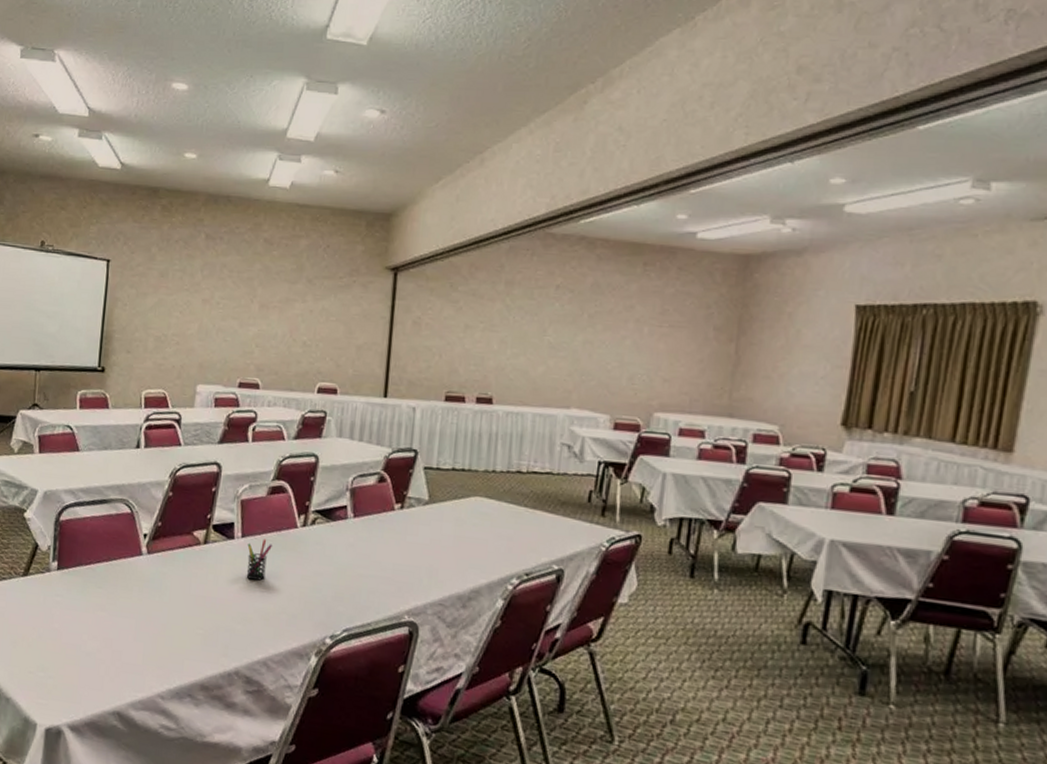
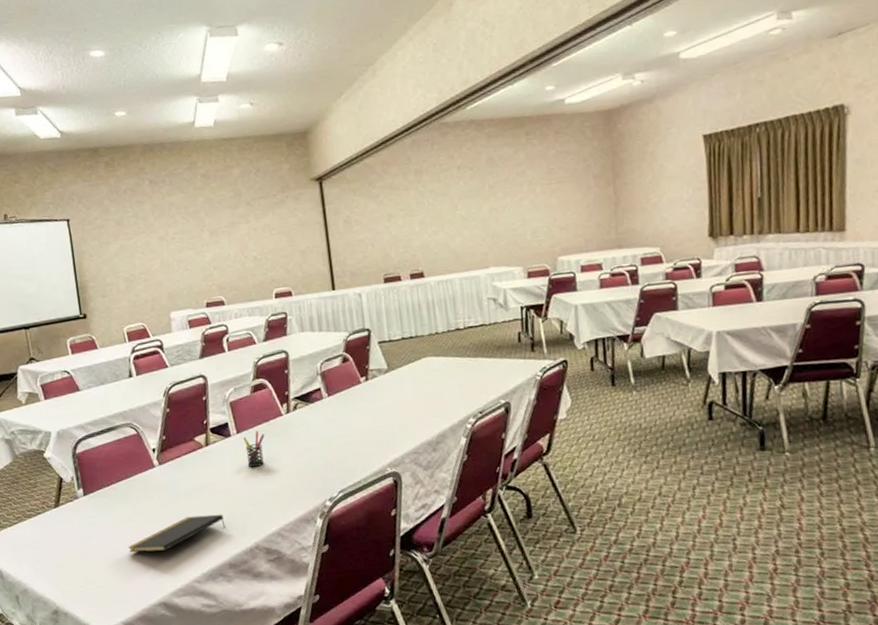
notepad: none [92,620,206,654] -> present [128,514,226,553]

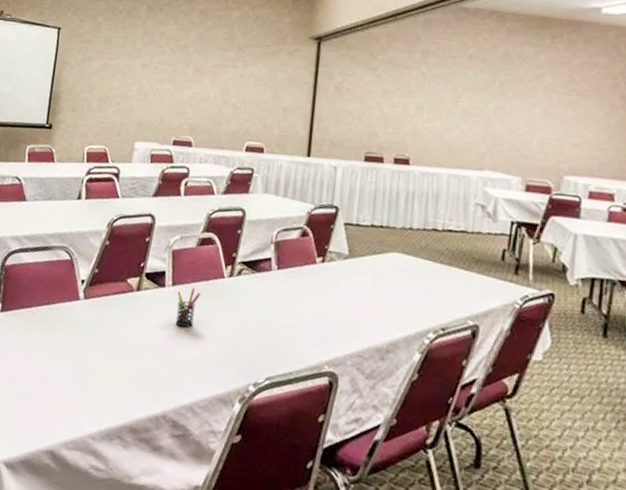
notepad: present [128,514,226,553] -> none [30,362,137,395]

